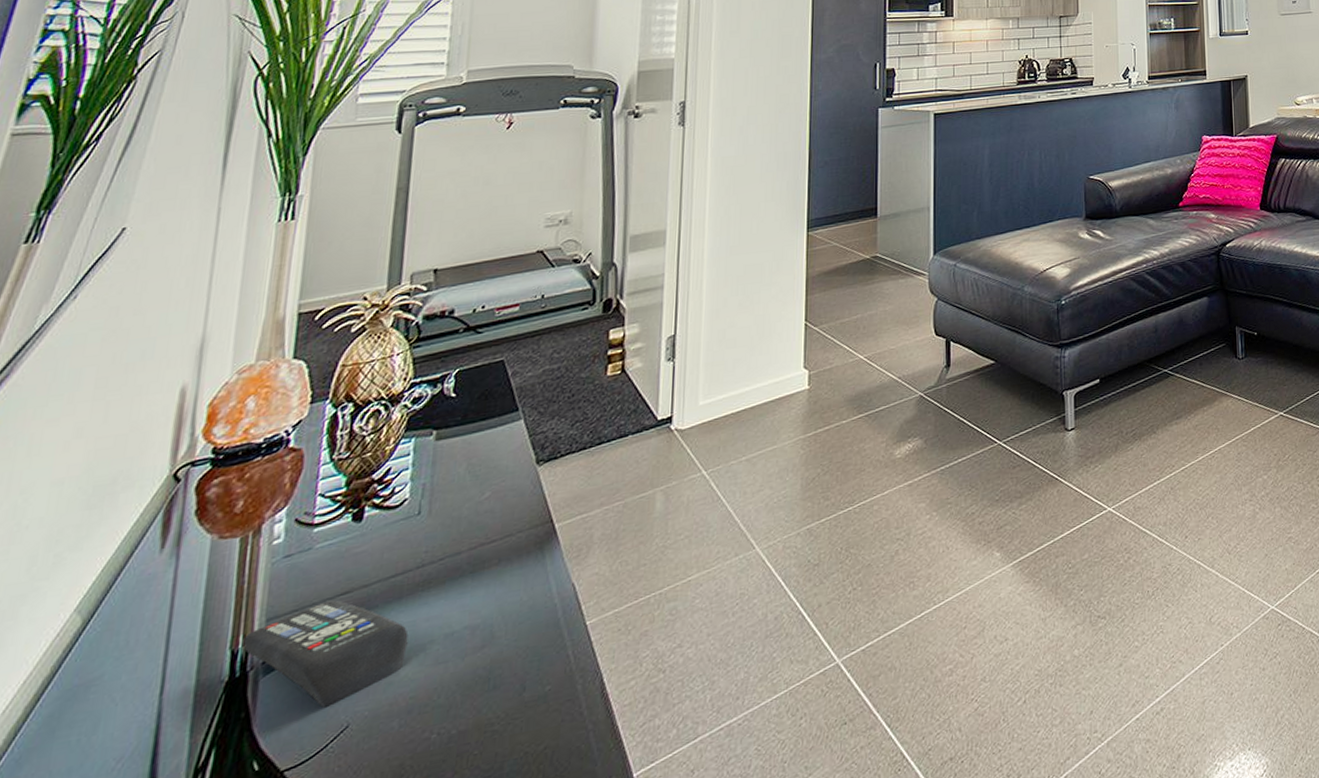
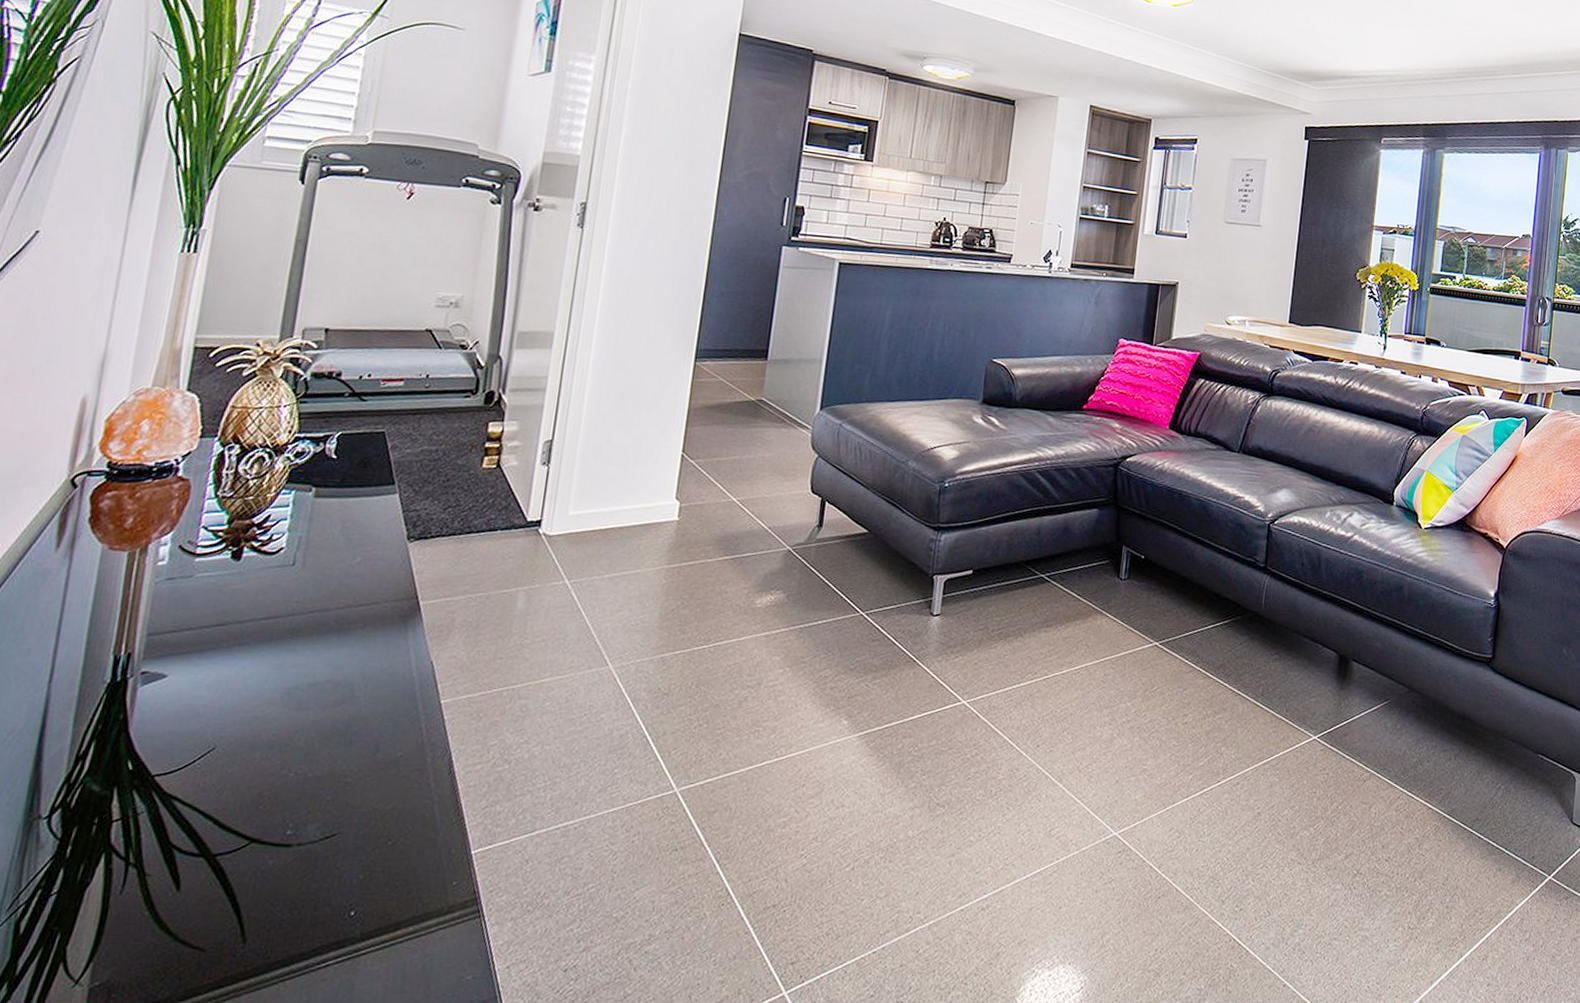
remote control: present [243,600,408,708] -> none [125,629,275,726]

